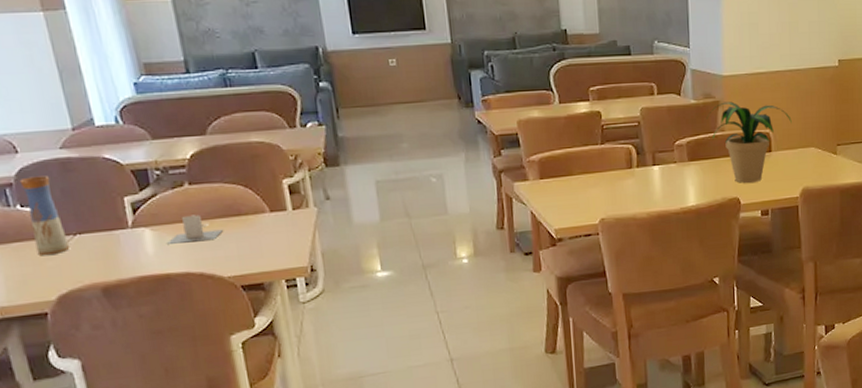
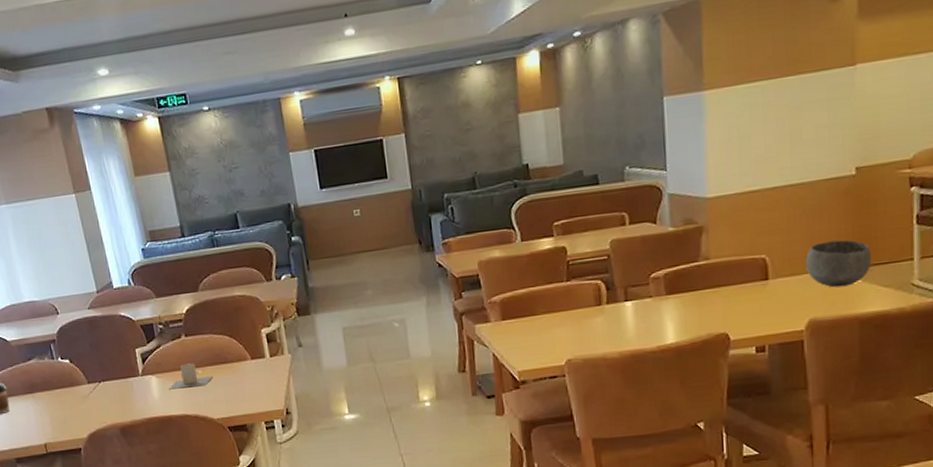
vase: present [19,175,70,256] -> none [60,332,97,400]
potted plant: present [706,101,792,183] -> none [687,226,794,317]
bowl: none [801,121,850,161] -> present [806,240,872,288]

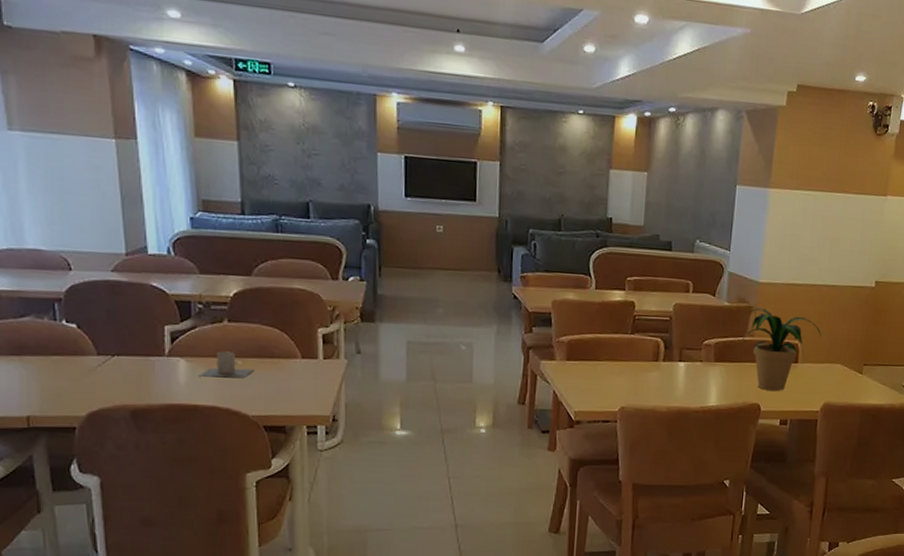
potted plant: none [687,226,794,317] -> present [738,308,822,391]
bowl: present [806,240,872,288] -> none [828,338,878,379]

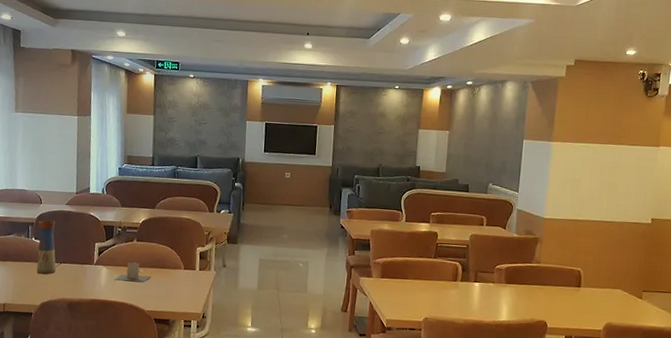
vase: none [69,294,107,373] -> present [36,220,57,274]
potted plant: present [738,308,822,391] -> none [525,239,602,311]

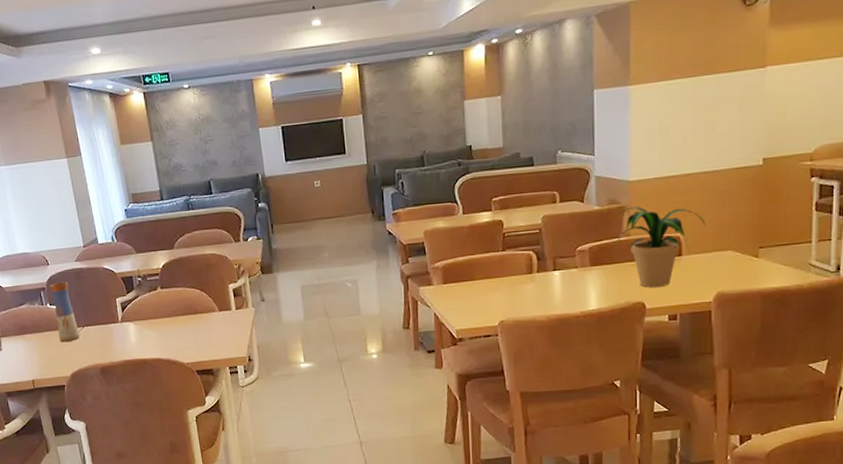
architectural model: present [114,262,151,282] -> none [145,312,184,336]
potted plant: none [525,239,602,311] -> present [610,206,706,288]

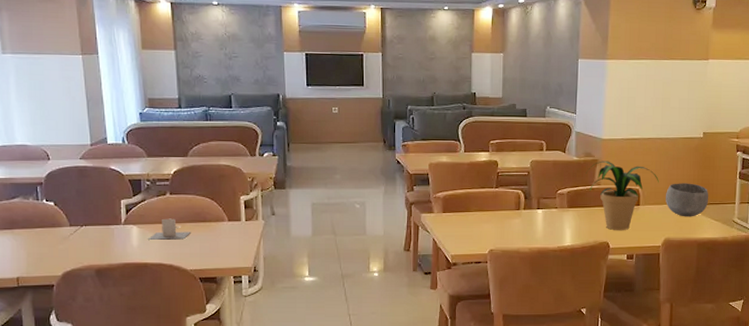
vase: present [49,282,80,342] -> none [48,178,77,241]
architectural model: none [145,312,184,336] -> present [148,218,191,240]
bowl: none [716,222,775,265] -> present [666,183,709,217]

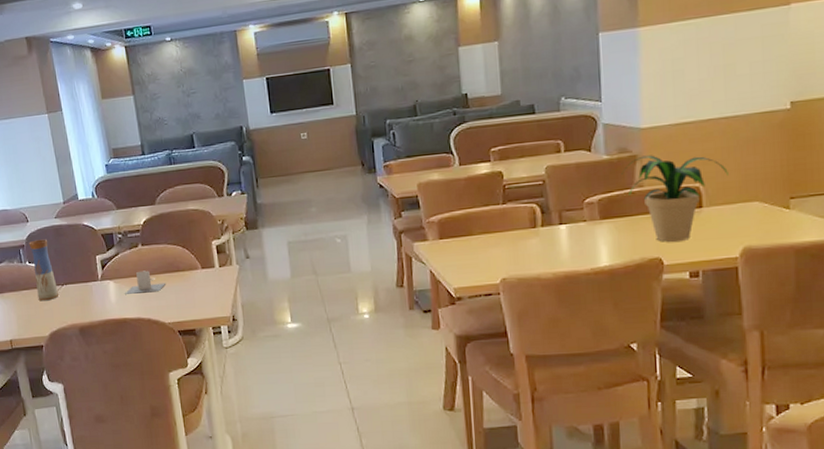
vase: none [48,178,77,241] -> present [28,239,59,301]
bowl: present [666,183,709,217] -> none [740,171,808,217]

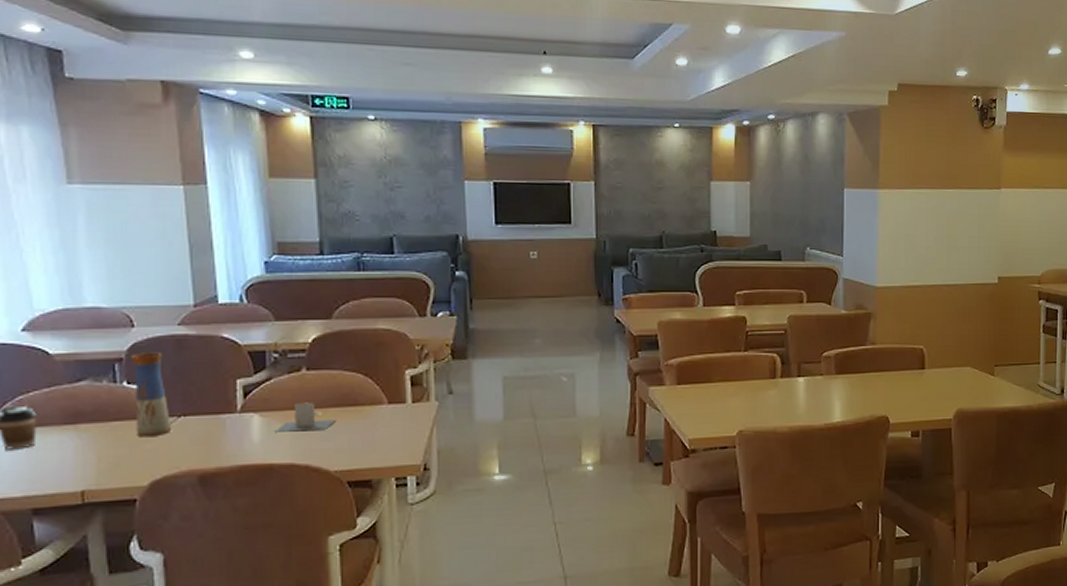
potted plant: present [621,155,728,242] -> none [857,314,947,401]

